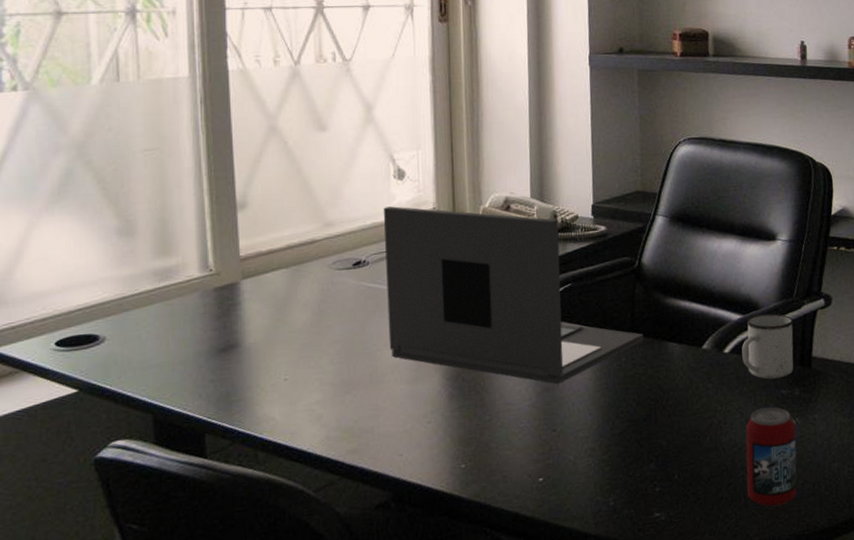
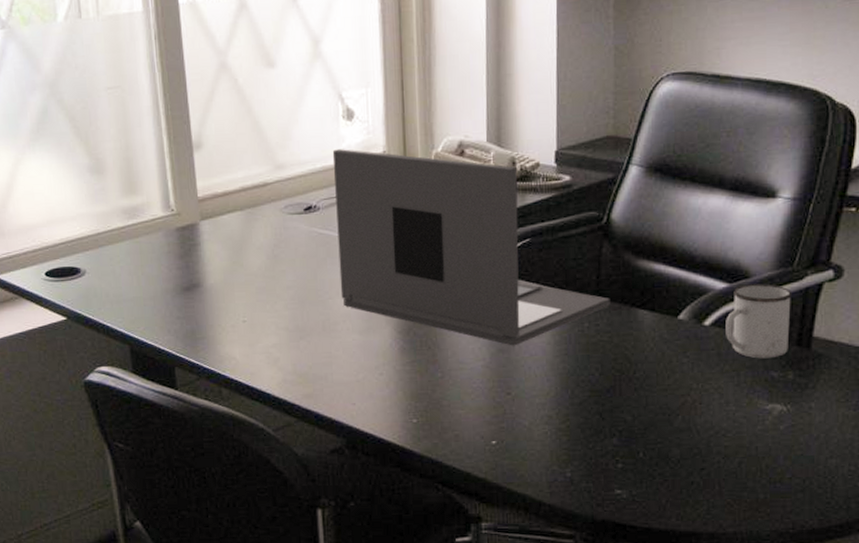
beverage can: present [746,407,797,507] -> none [723,390,786,499]

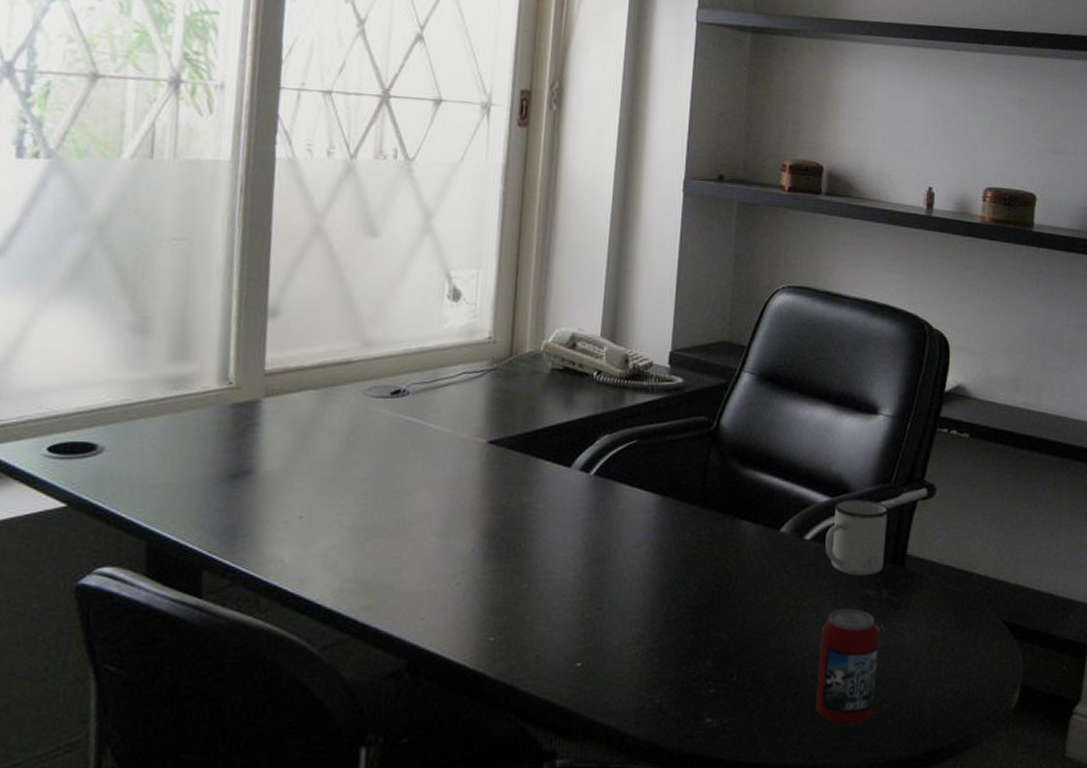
laptop: present [332,149,610,346] -> none [422,330,714,556]
beverage can: none [723,390,786,499] -> present [816,608,879,726]

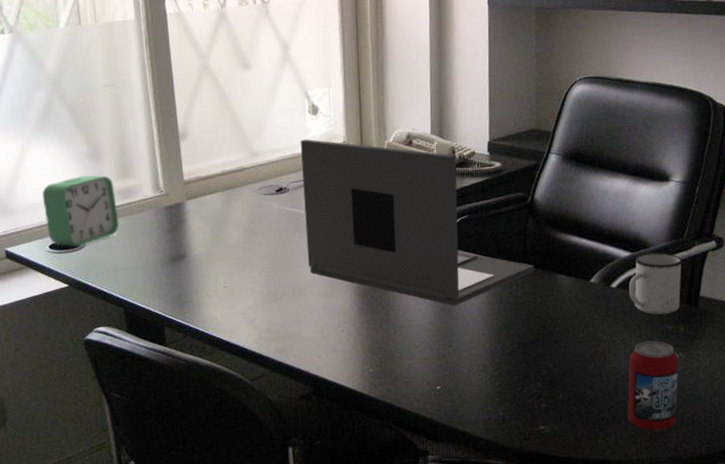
alarm clock: none [49,353,163,451] -> present [42,175,120,247]
laptop: none [422,330,714,556] -> present [300,139,534,306]

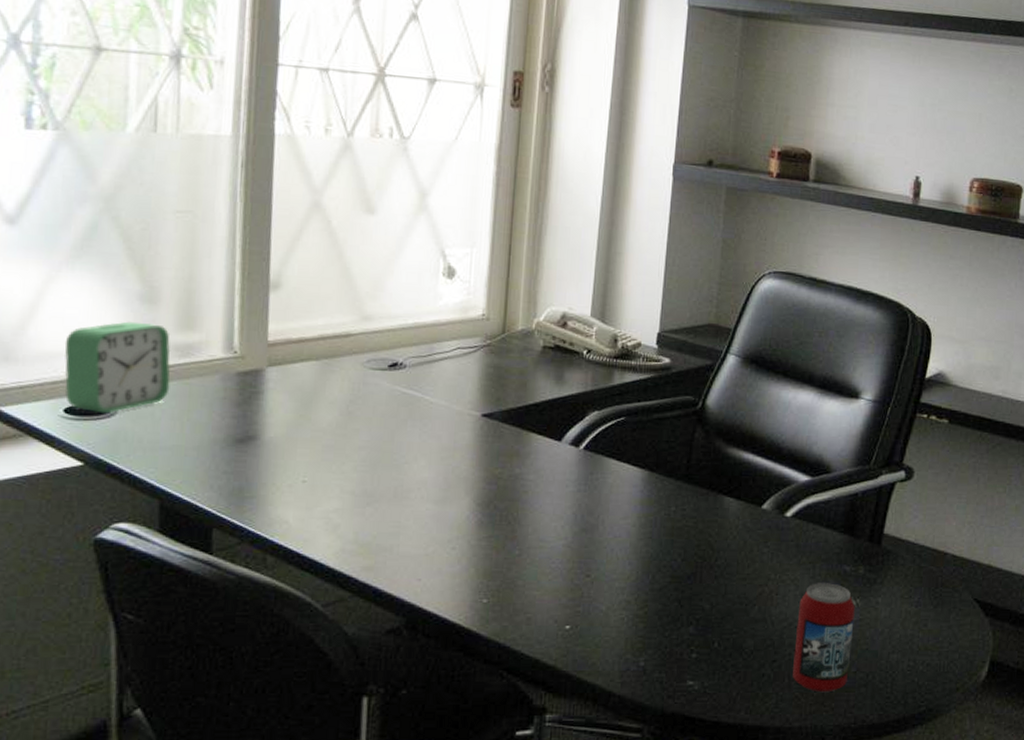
laptop: present [300,139,534,306] -> none [418,306,699,526]
mug: present [629,252,683,315] -> none [805,479,868,553]

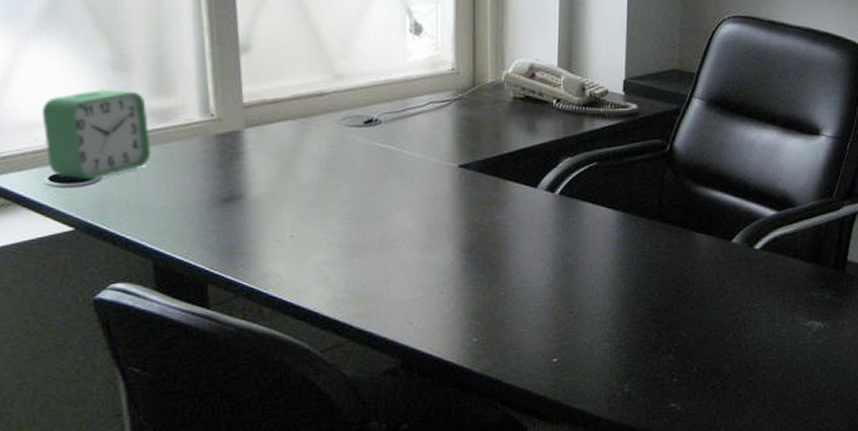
beverage can: present [793,583,855,693] -> none [768,308,823,408]

